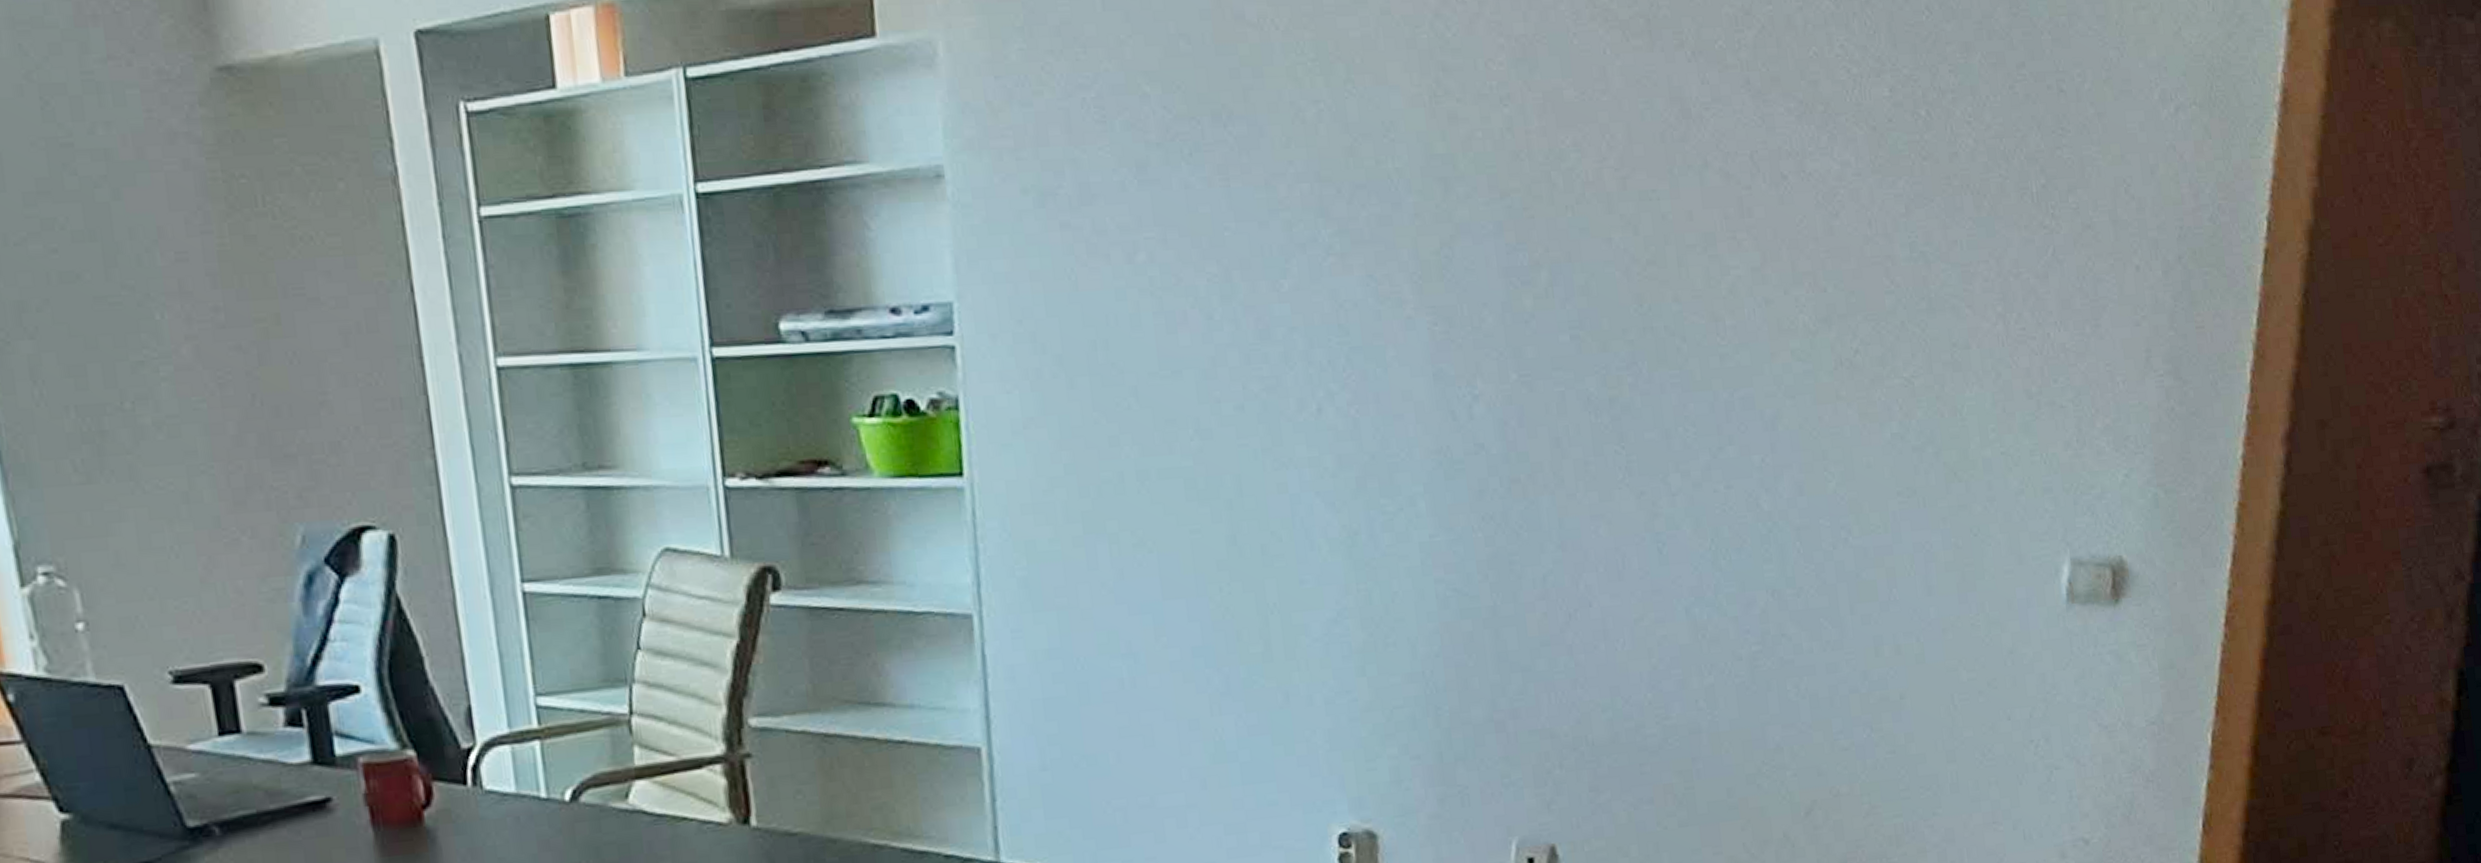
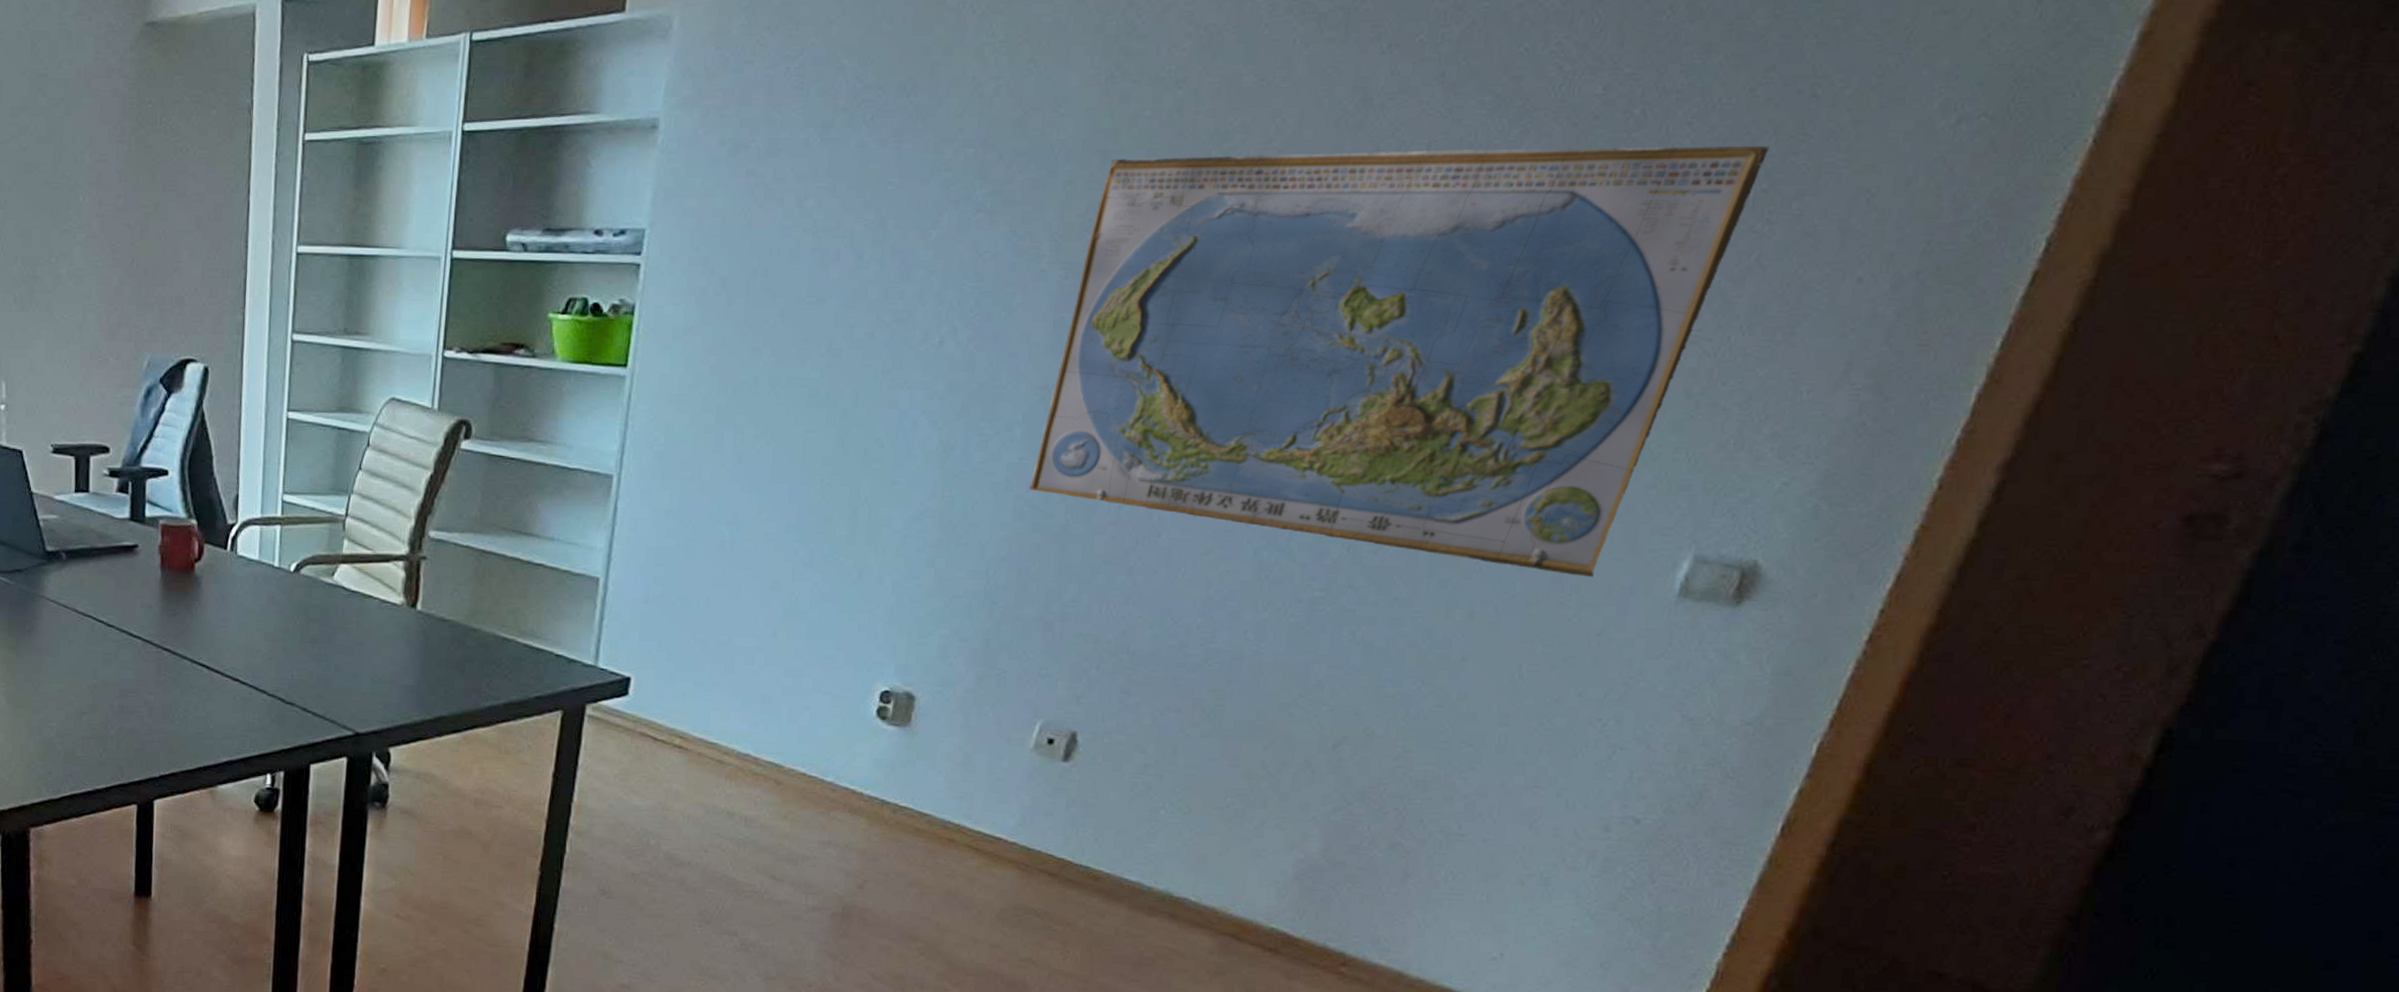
world map: none [1447,141,2038,594] -> present [1029,145,1769,577]

